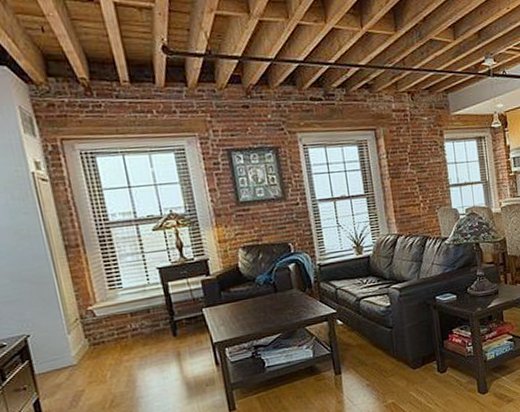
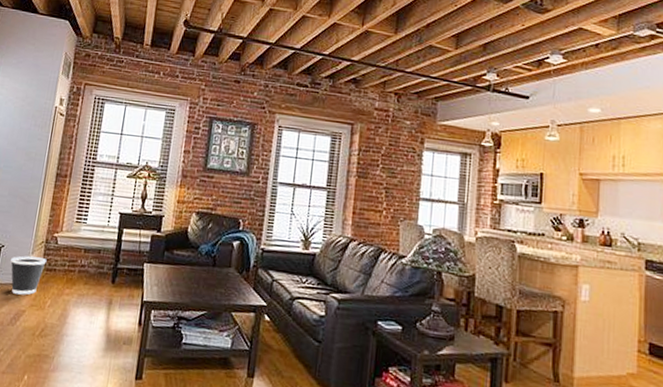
wastebasket: none [44,334,90,378] -> present [11,256,47,295]

